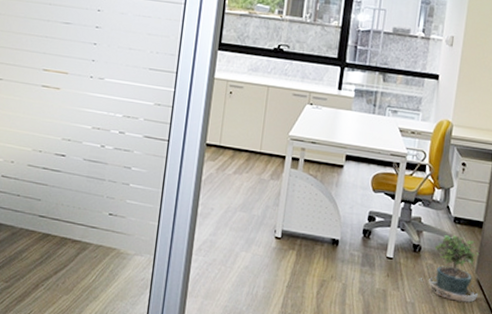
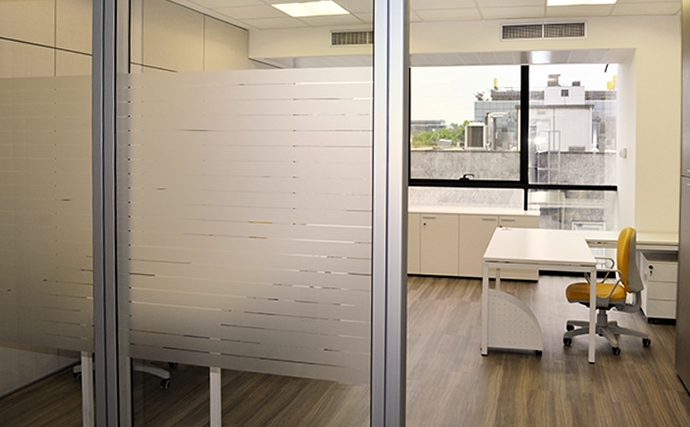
potted plant: present [418,235,479,303] -> none [621,335,680,397]

